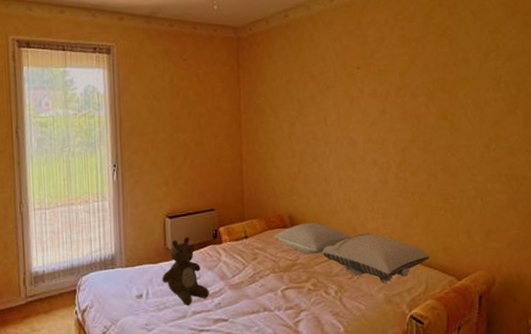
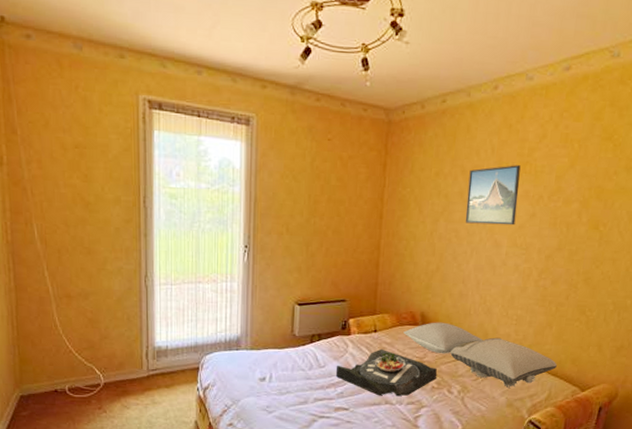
teddy bear: present [162,236,209,305] -> none [286,324,333,392]
serving tray: none [211,254,312,304] -> present [335,348,437,397]
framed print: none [318,67,368,125] -> present [465,165,521,226]

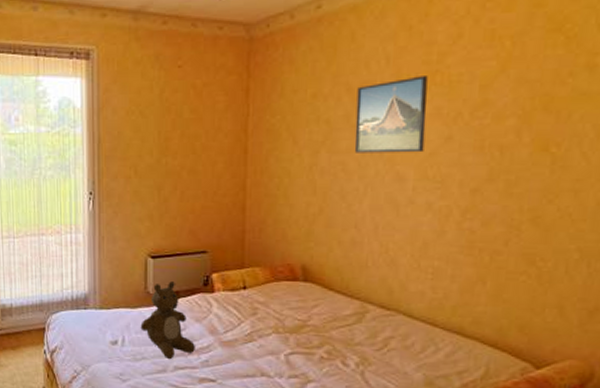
teddy bear: none [286,324,333,392] -> present [140,280,195,359]
serving tray: present [335,348,437,397] -> none [198,309,327,368]
pillow: present [403,322,483,354] -> none [280,276,387,317]
pillow: present [450,337,557,389] -> none [343,296,496,362]

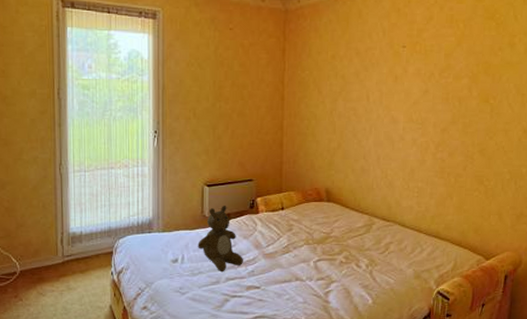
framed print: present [354,76,428,153] -> none [362,45,411,102]

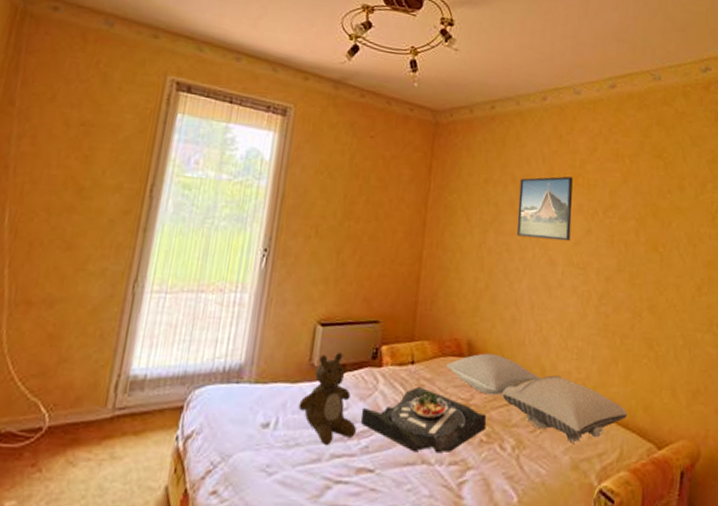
serving tray: none [246,226,345,273] -> present [360,386,487,454]
pillow: none [310,197,387,229] -> present [446,353,540,396]
pillow: none [356,210,460,260] -> present [502,375,627,445]
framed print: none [362,45,411,102] -> present [516,176,573,242]

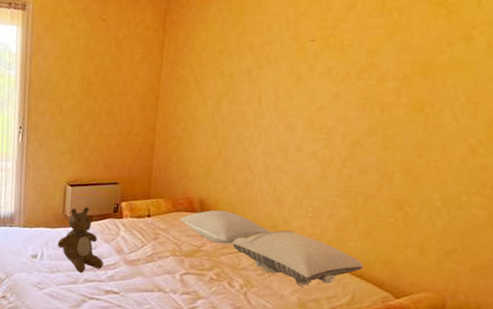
serving tray: present [360,386,487,454] -> none [106,234,217,285]
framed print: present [516,176,573,242] -> none [252,39,322,107]

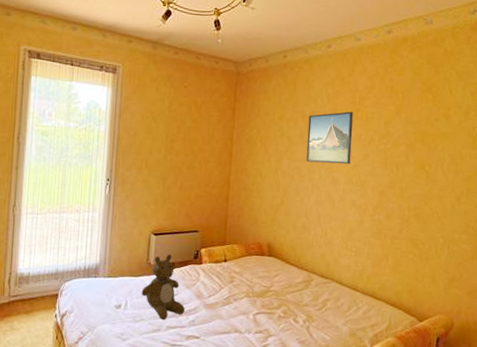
pillow: present [179,210,272,245] -> none [251,252,326,284]
pillow: present [232,230,364,288] -> none [295,268,395,318]
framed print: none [252,39,322,107] -> present [305,111,353,165]

